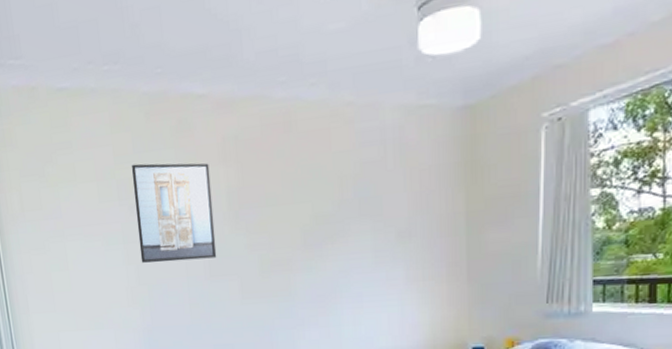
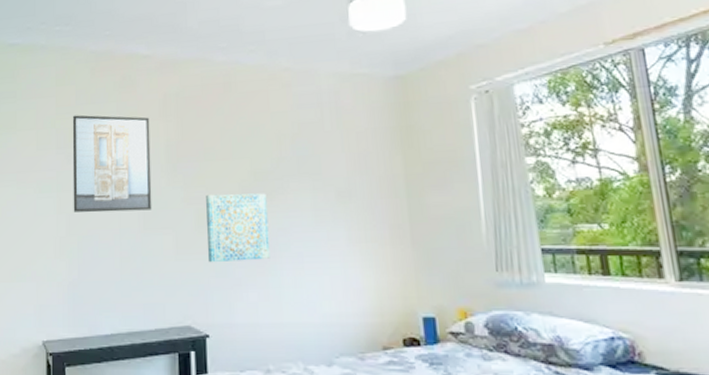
wall art: none [268,236,331,306] -> present [206,193,270,263]

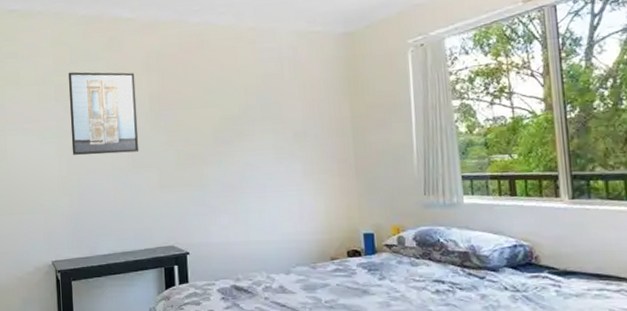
wall art: present [206,193,270,263] -> none [184,135,239,195]

